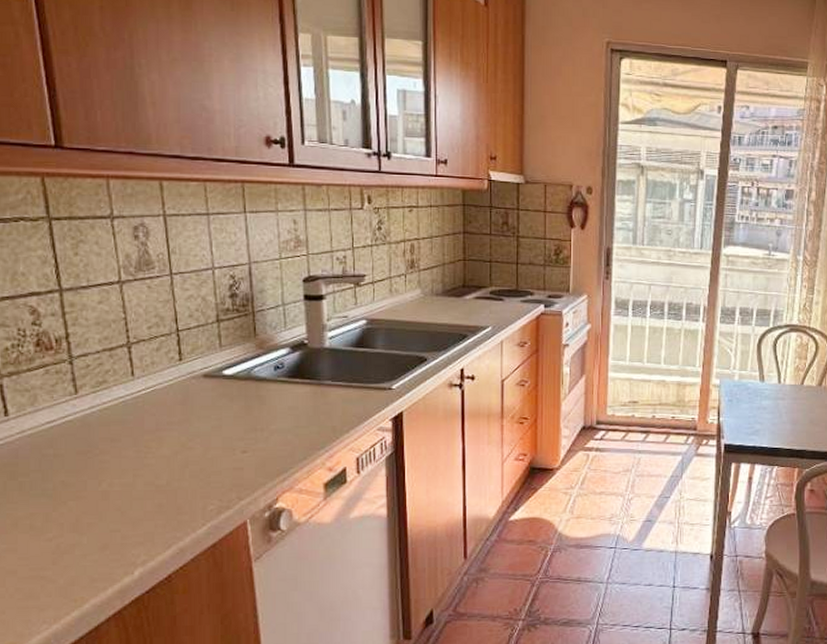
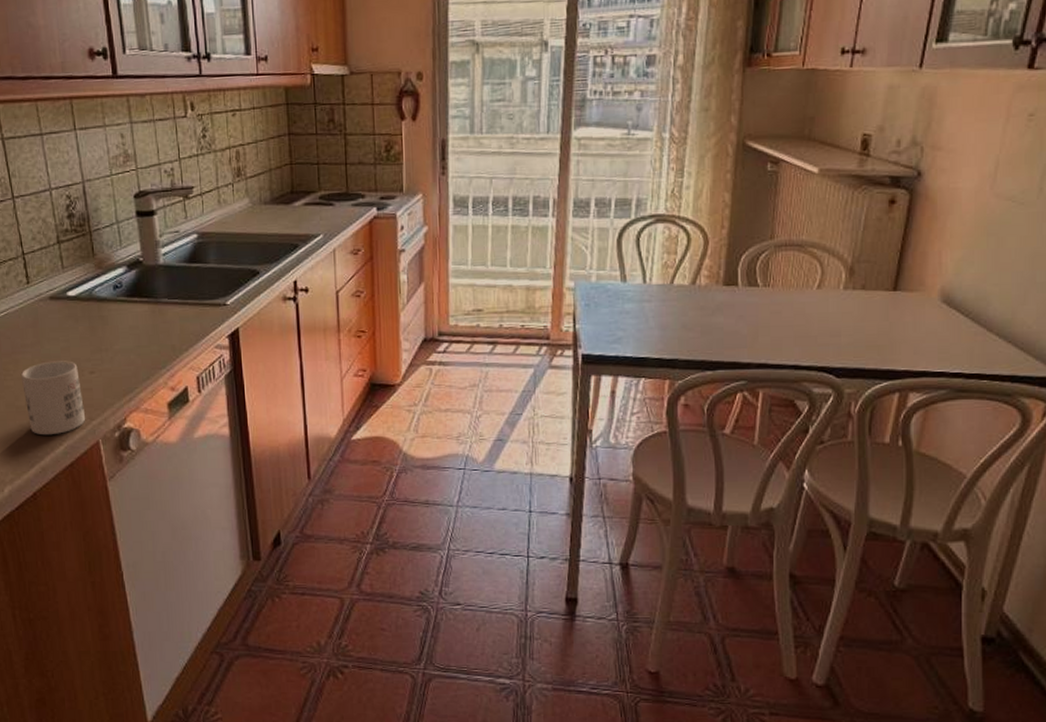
mug: none [164,439,234,515] -> present [20,361,86,436]

